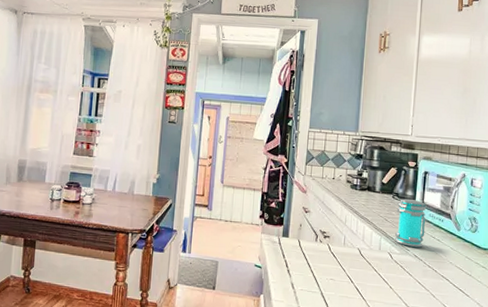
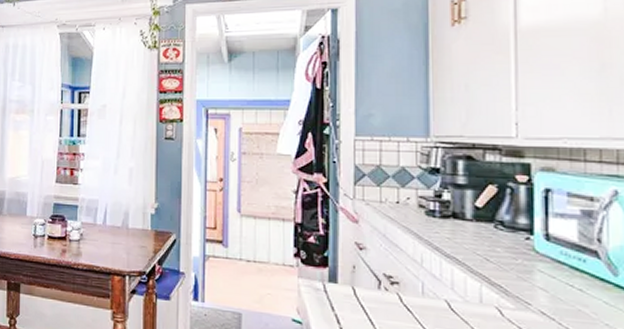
jar: present [394,198,426,247] -> none [503,228,556,300]

